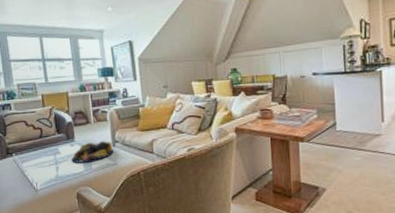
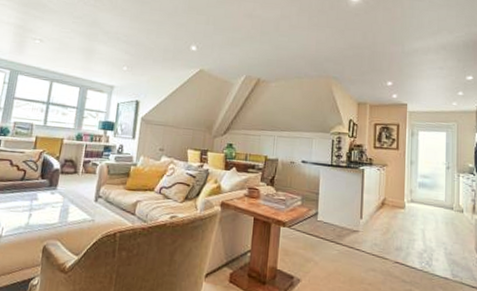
fruit bowl: present [71,141,114,163] -> none [47,193,95,215]

